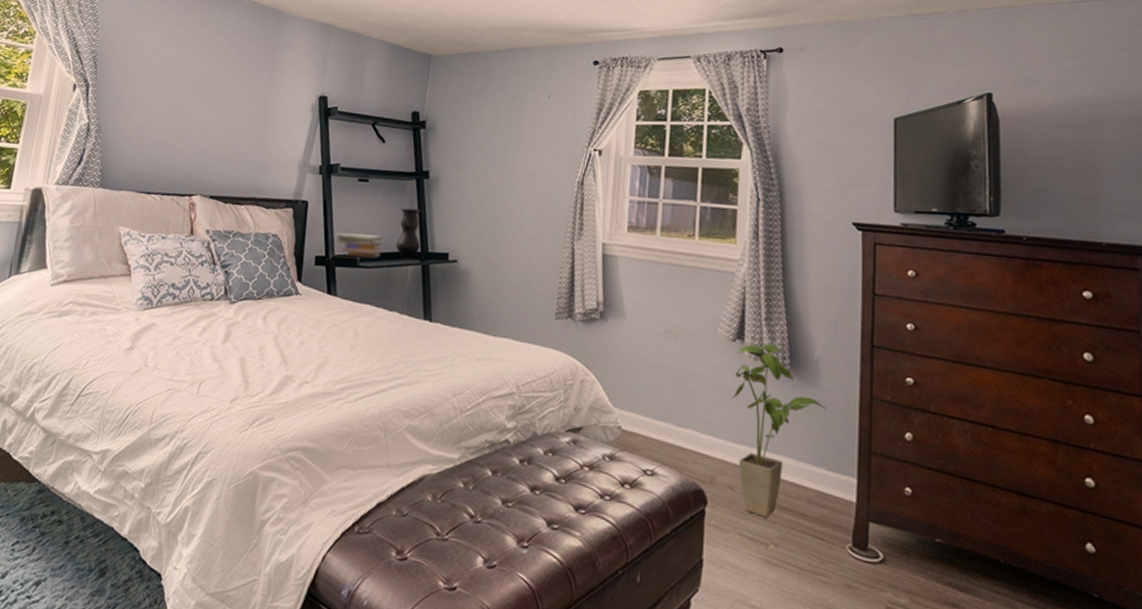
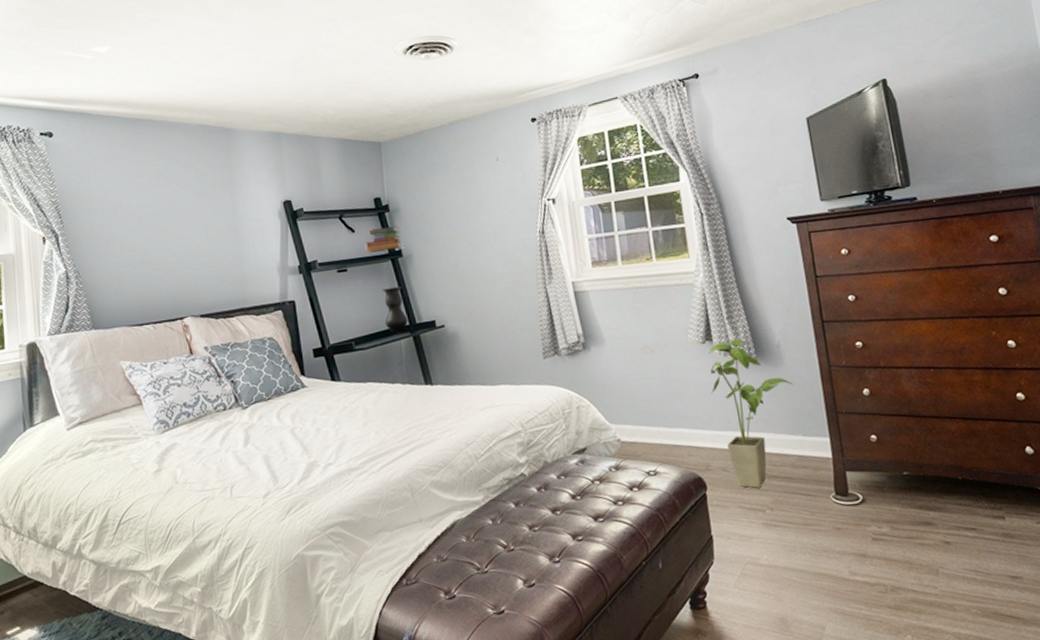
books: present [335,232,383,258] -> none [327,318,373,343]
books: none [393,143,433,170] -> present [366,226,403,253]

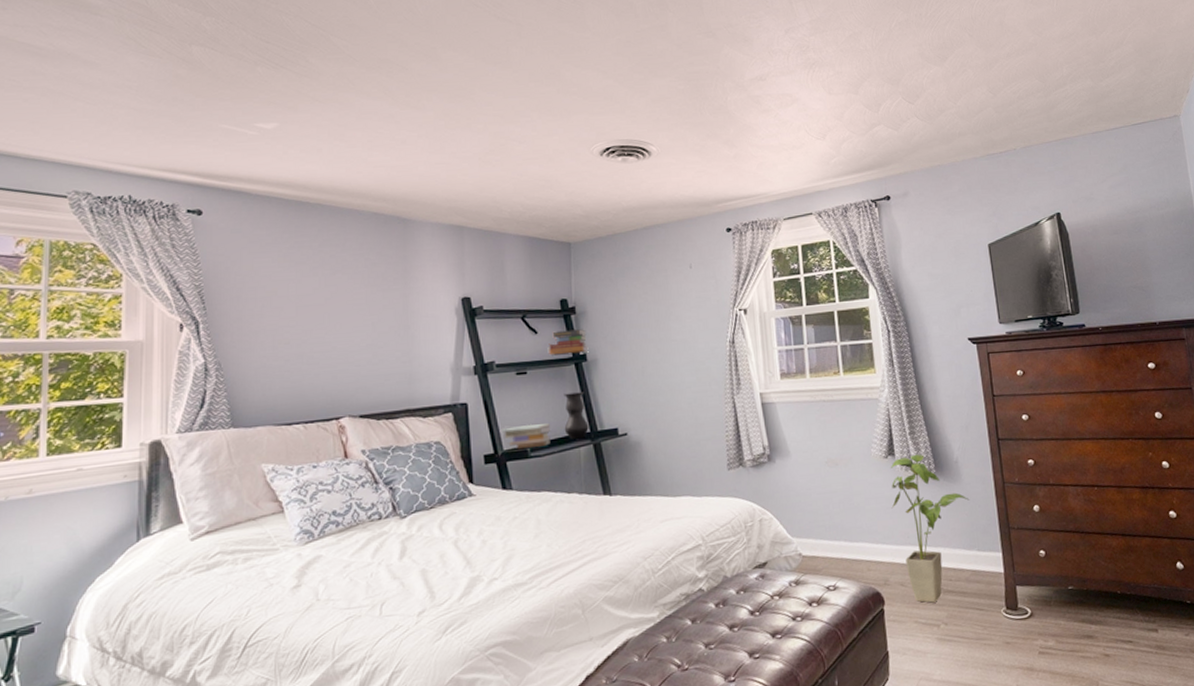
books: none [327,318,373,343] -> present [501,423,551,450]

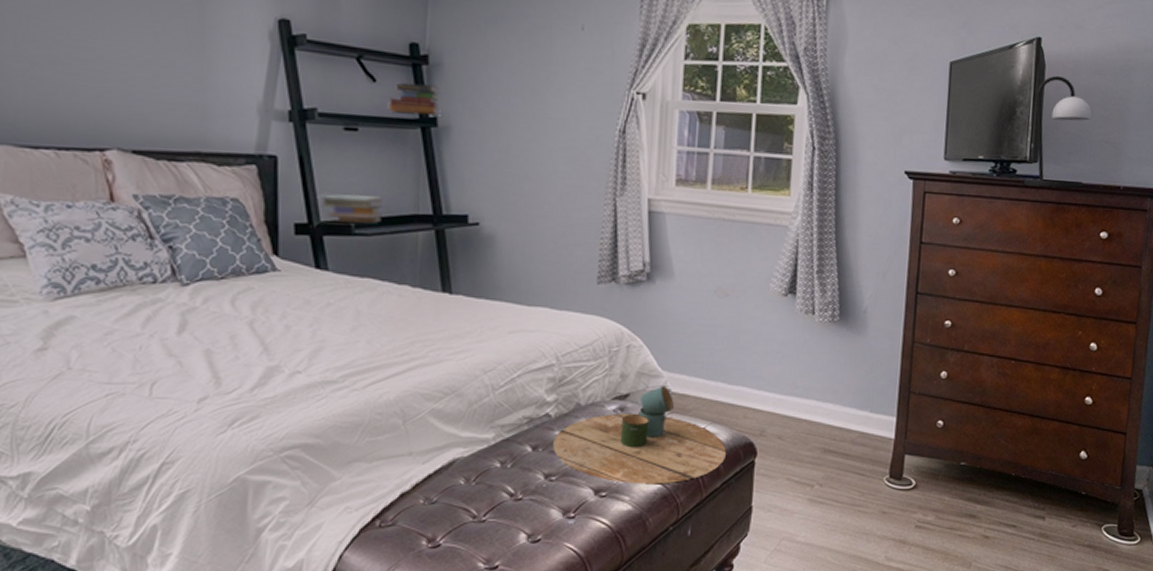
vase: present [564,392,589,439] -> none [400,163,432,221]
decorative tray: none [707,551,859,644] -> present [552,386,727,485]
house plant: present [890,454,970,603] -> none [782,296,872,461]
table lamp: none [1065,240,1123,334] -> present [1024,75,1092,188]

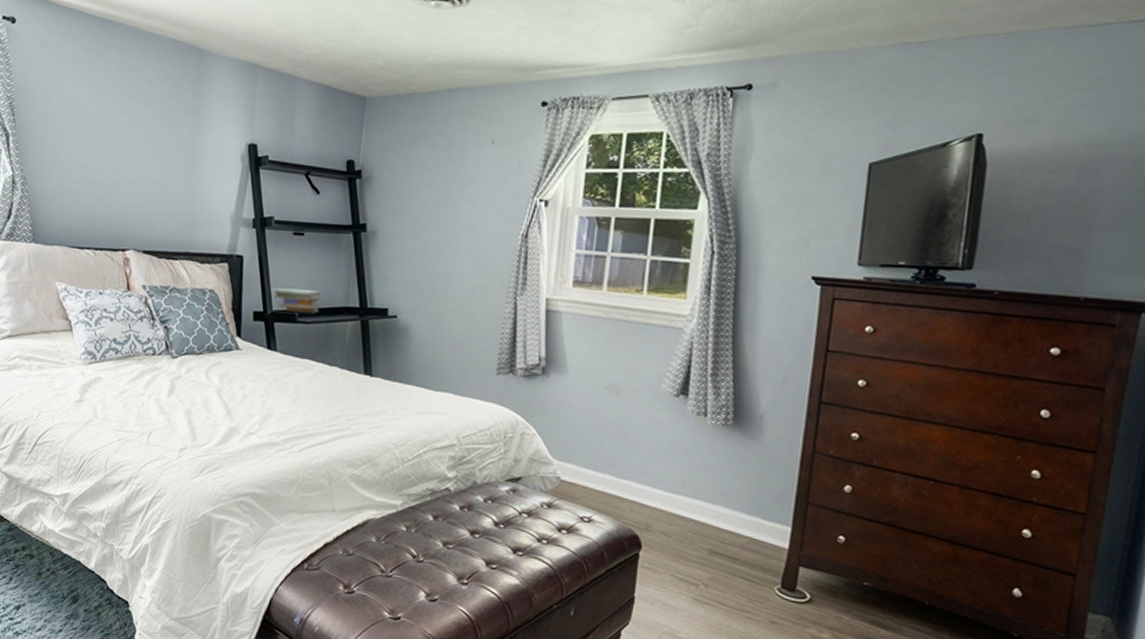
books: present [389,82,440,116] -> none [329,194,370,223]
decorative tray: present [552,386,727,485] -> none [450,473,612,565]
table lamp: present [1024,75,1092,188] -> none [954,174,1045,298]

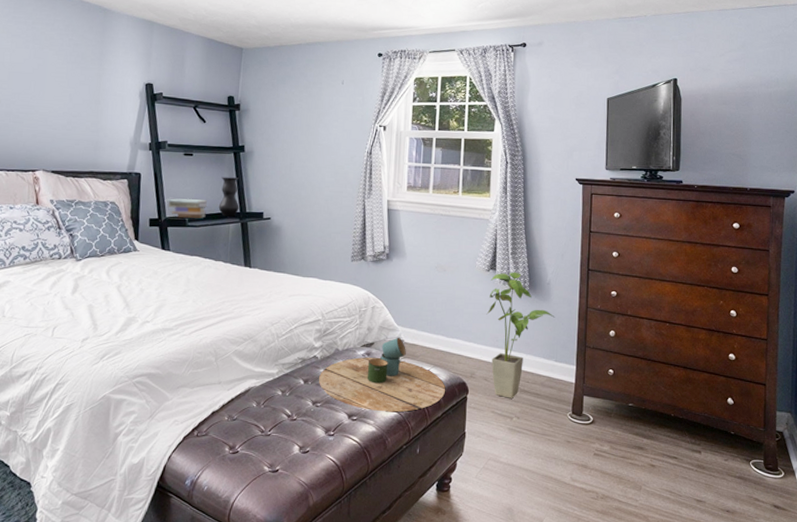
vase: none [334,262,359,313] -> present [218,177,239,217]
decorative tray: none [450,473,612,565] -> present [318,337,446,413]
house plant: none [671,399,767,561] -> present [486,271,555,399]

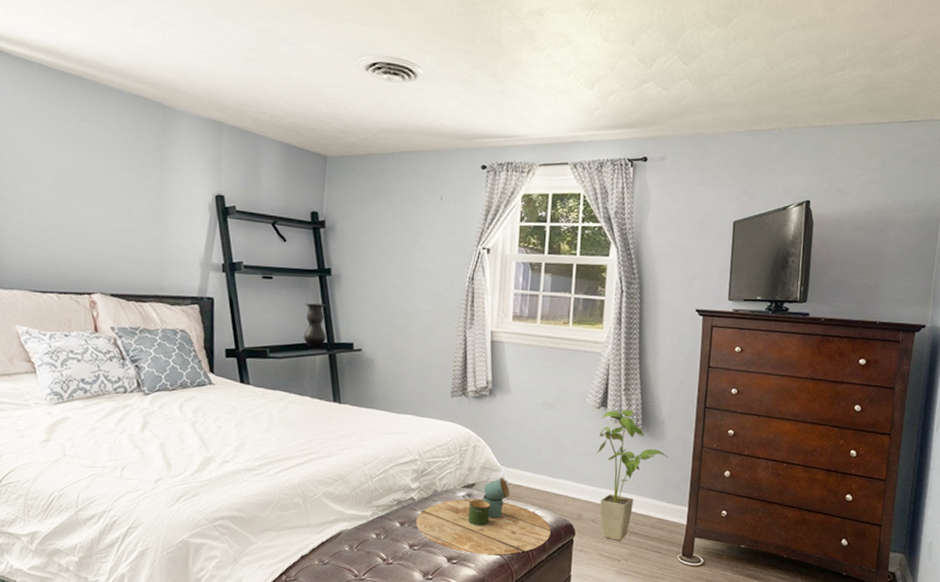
books: present [166,198,207,219] -> none [243,326,290,349]

